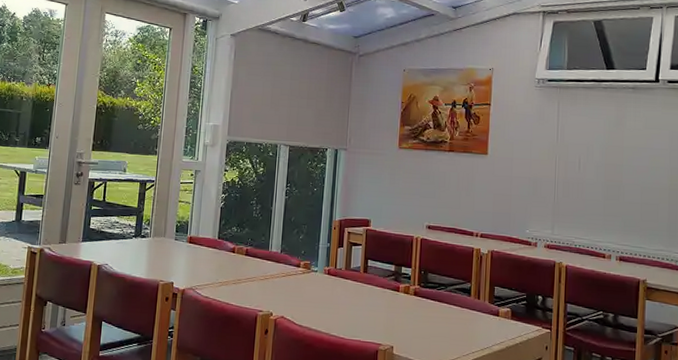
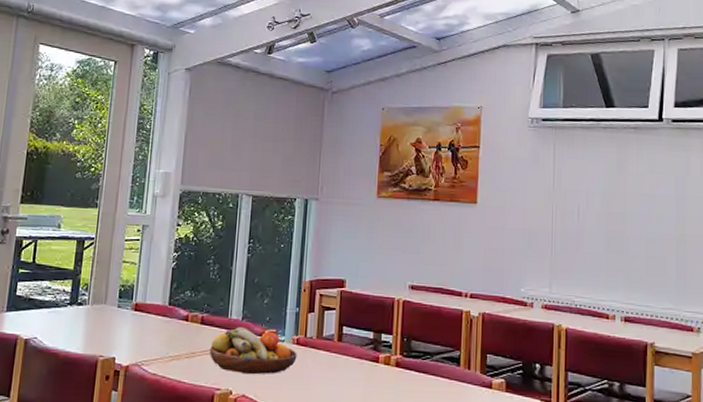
fruit bowl: none [253,259,328,300] -> present [210,327,297,375]

